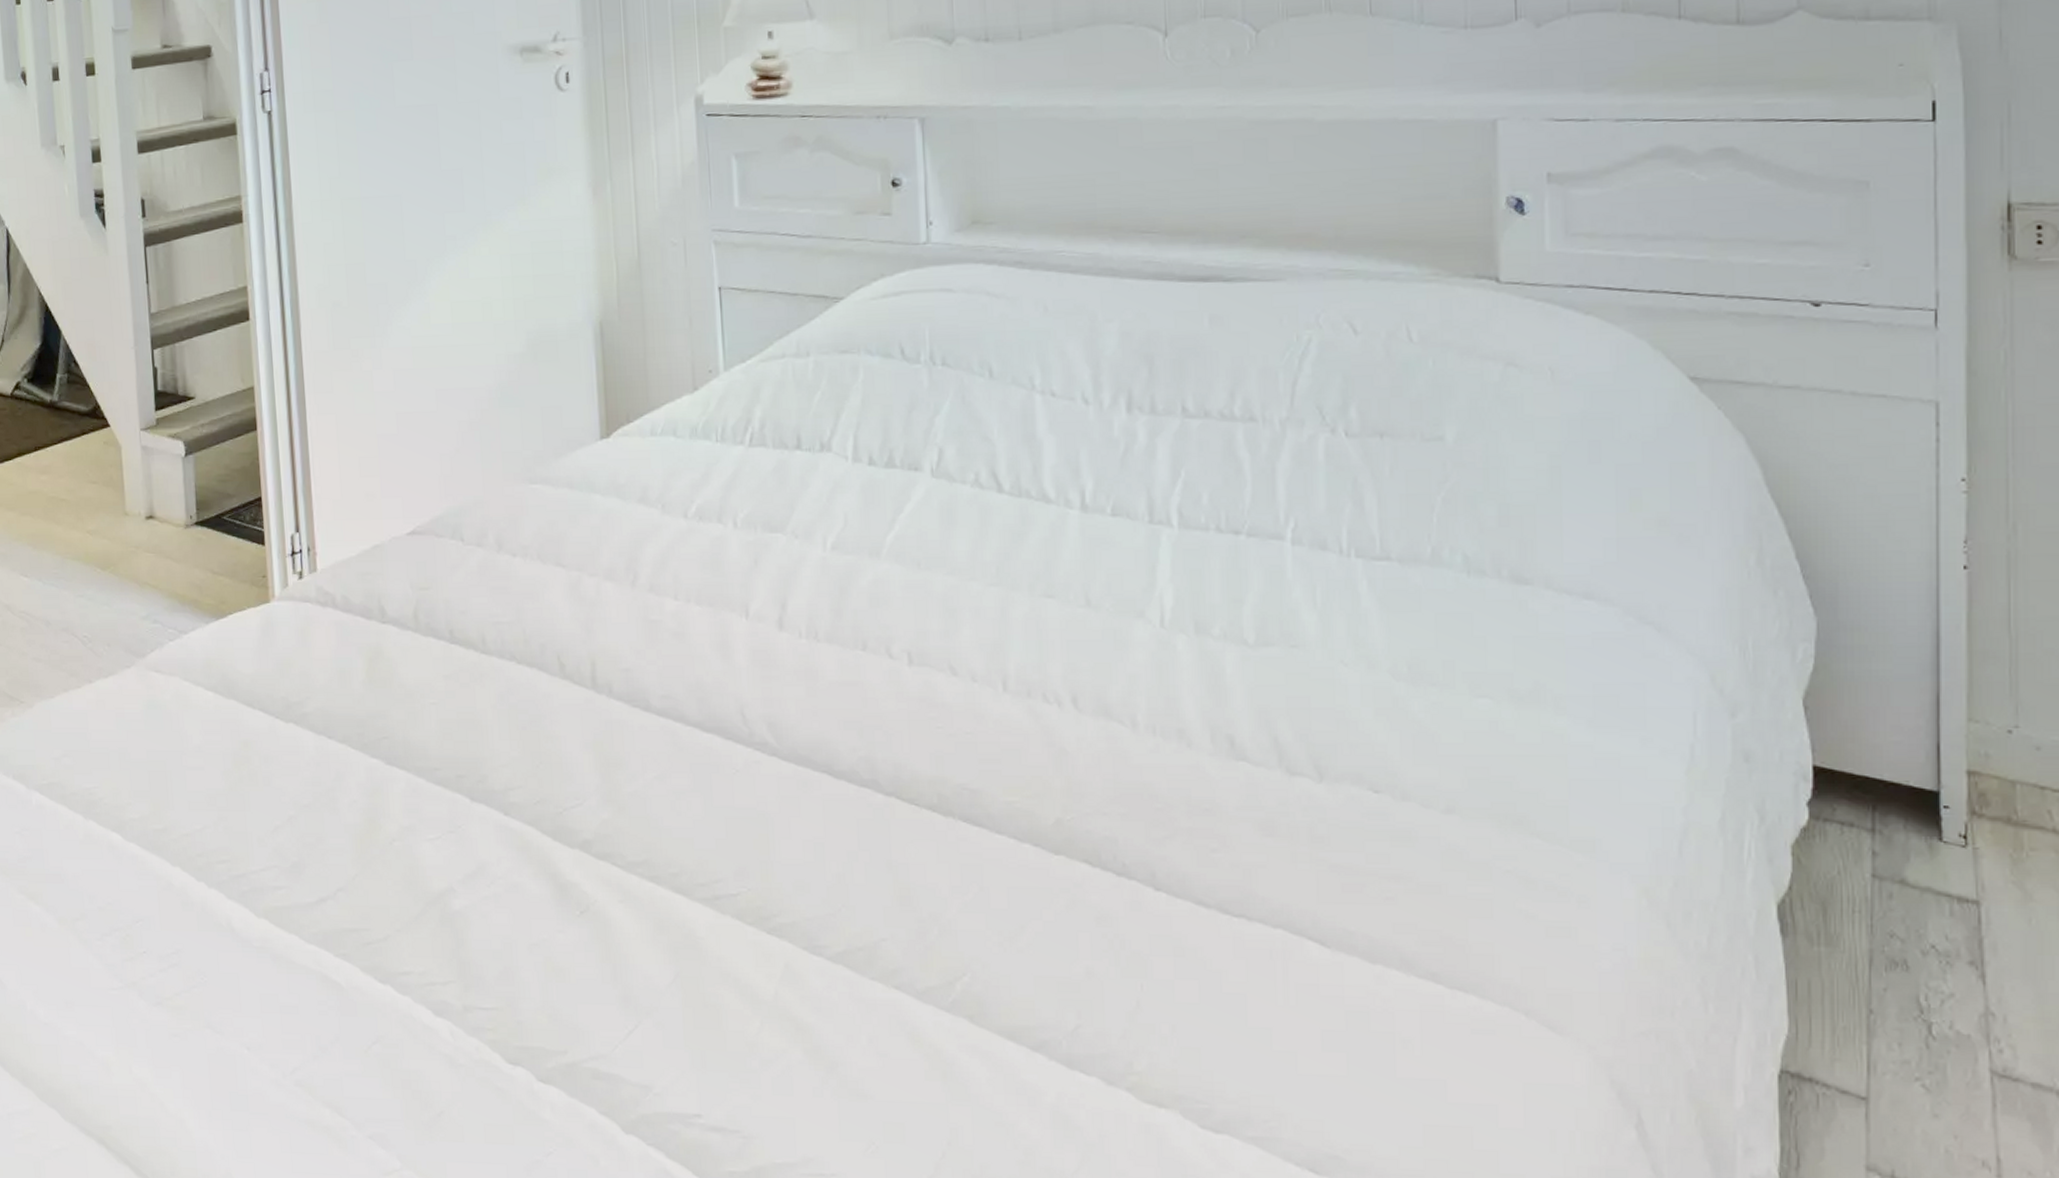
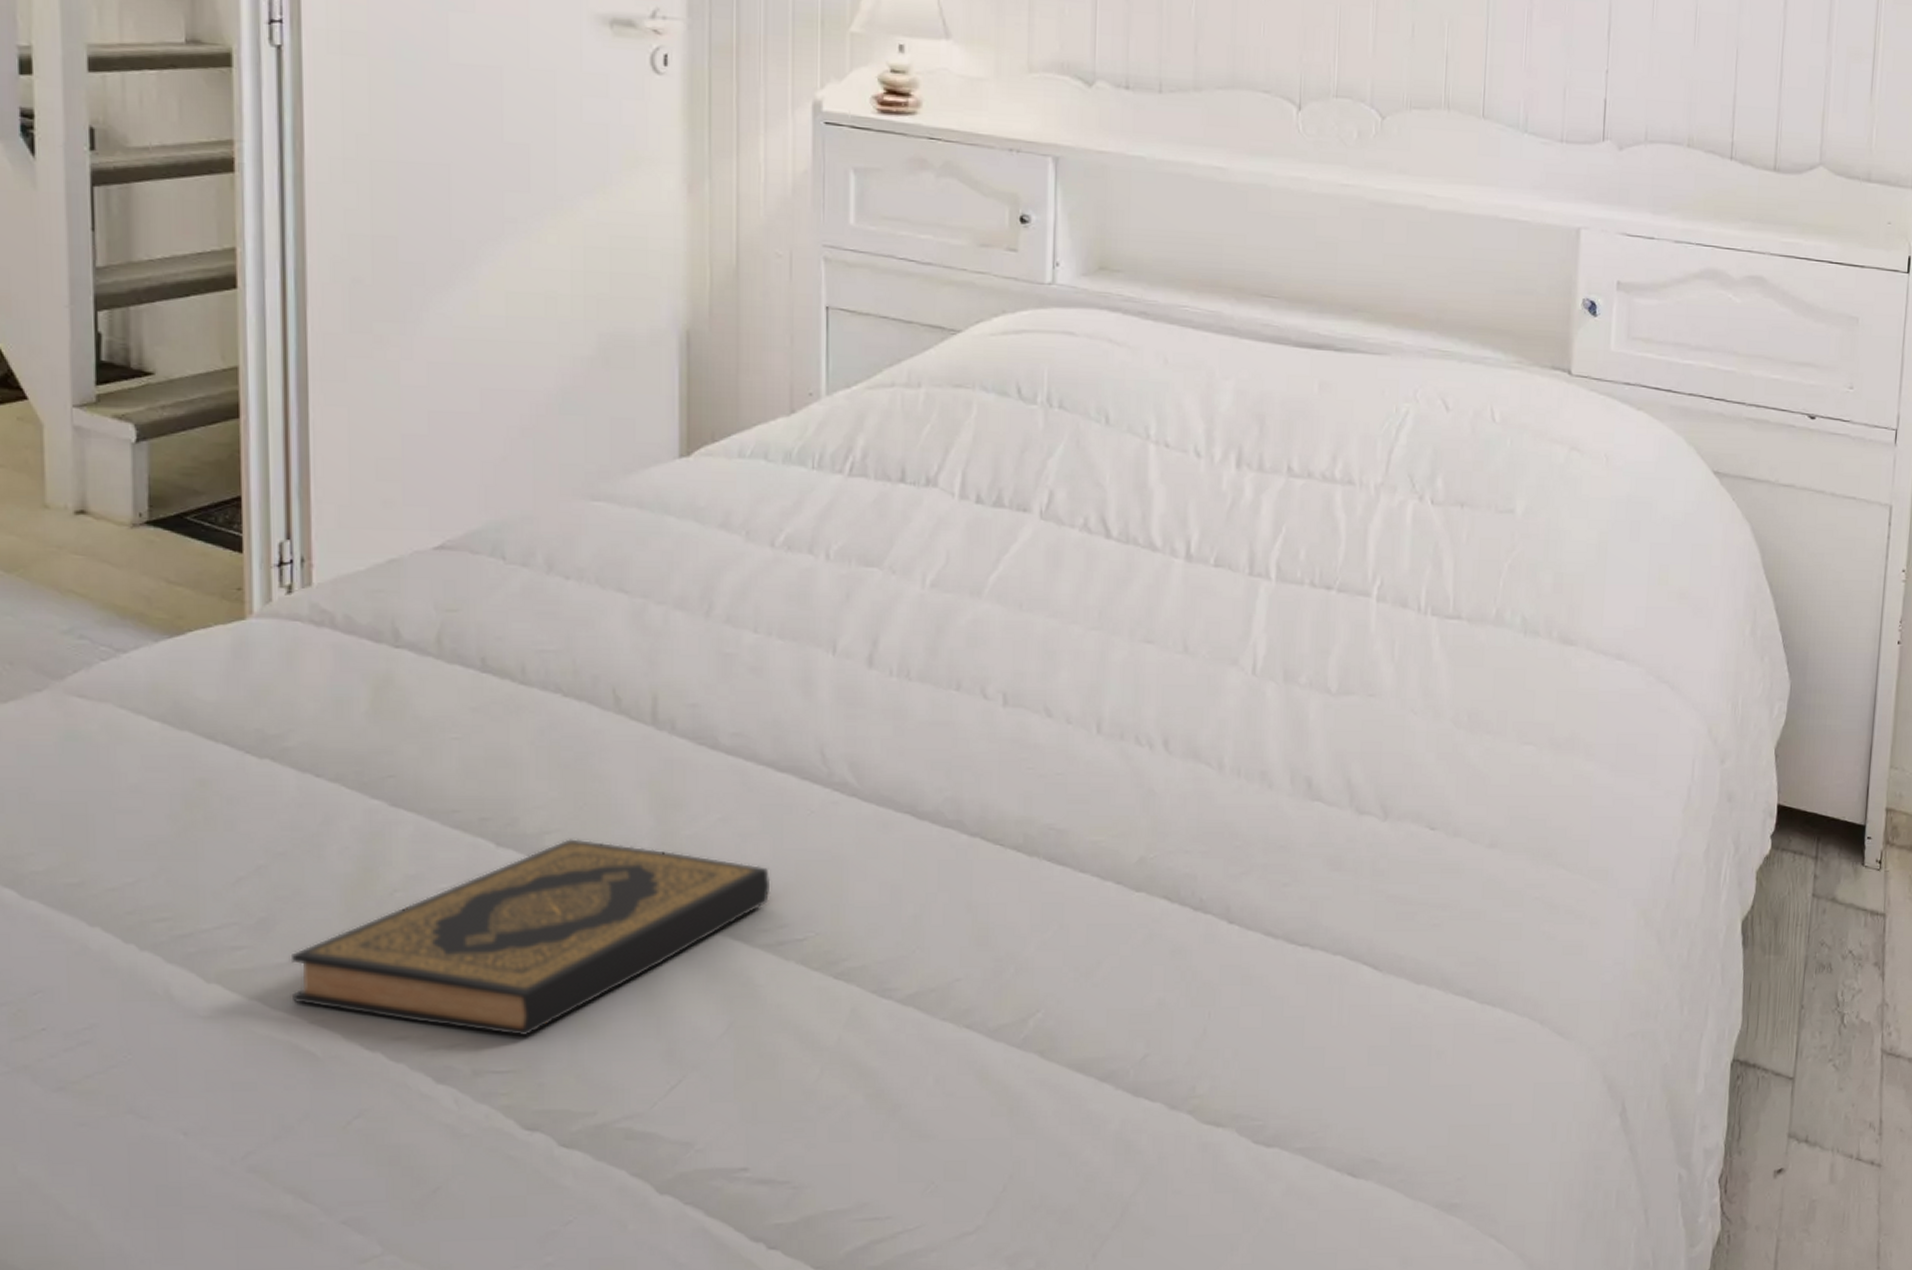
hardback book: none [317,795,705,977] -> present [290,839,771,1037]

